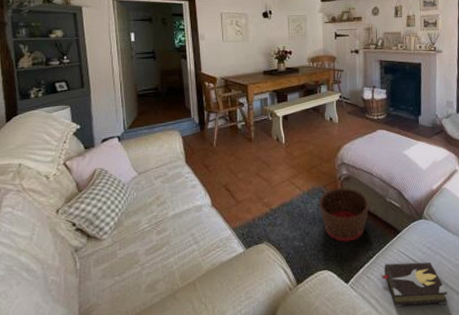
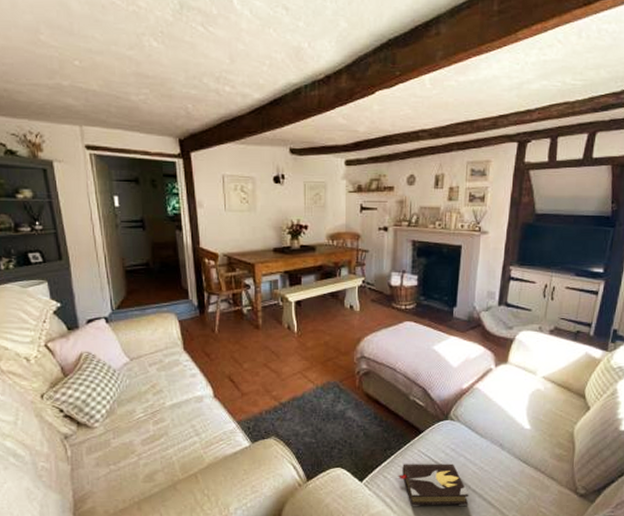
basket: present [318,187,369,242] -> none [333,382,390,440]

